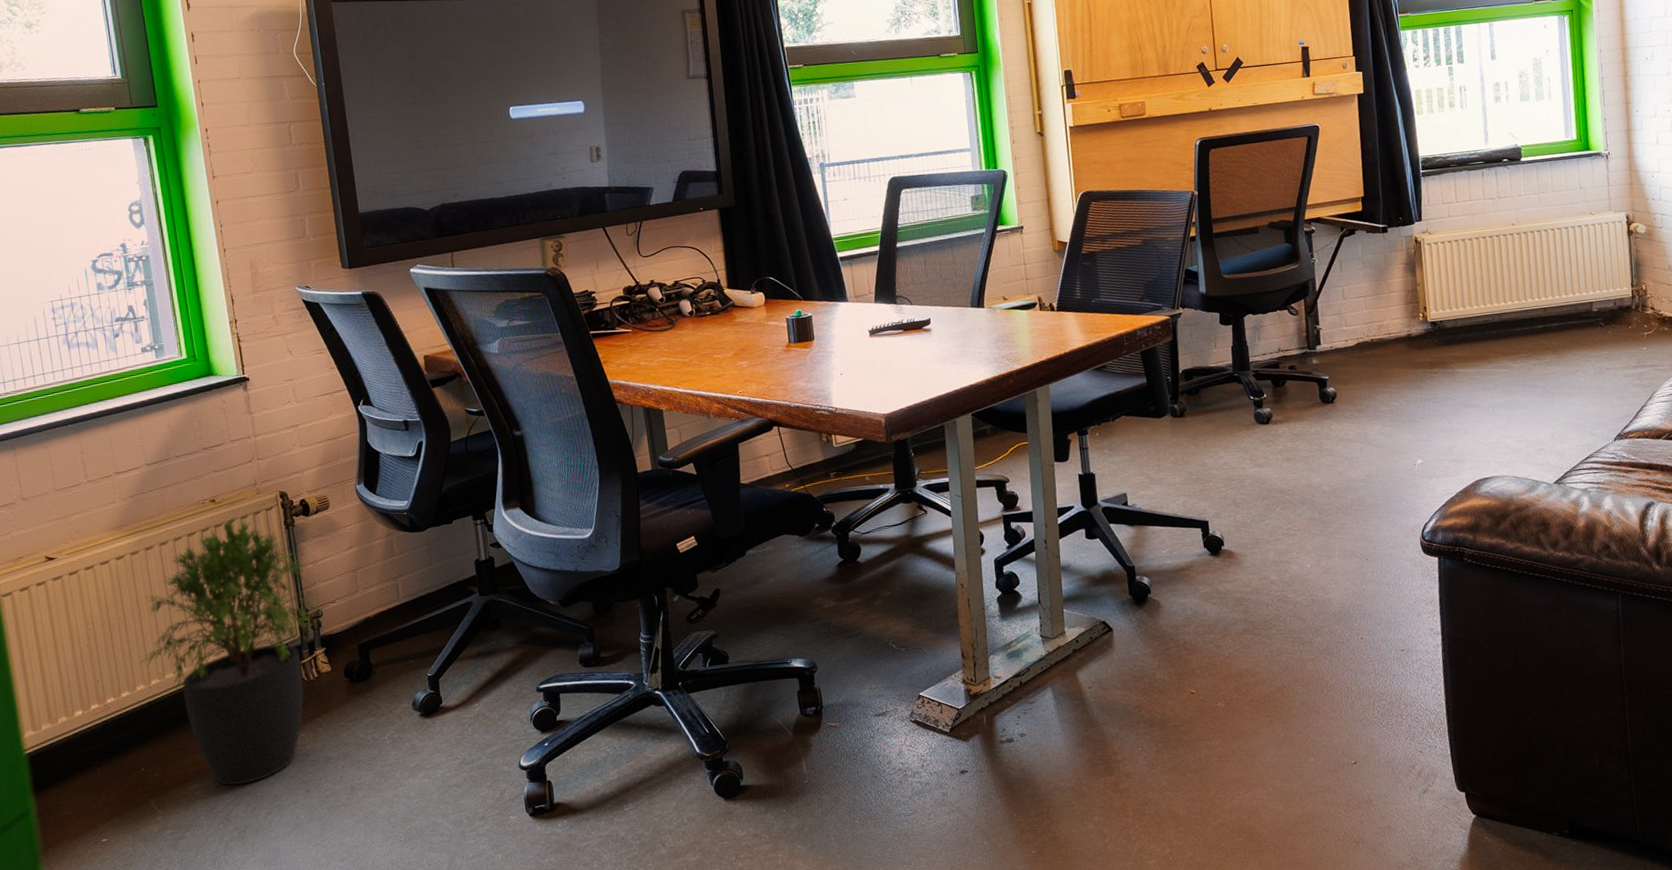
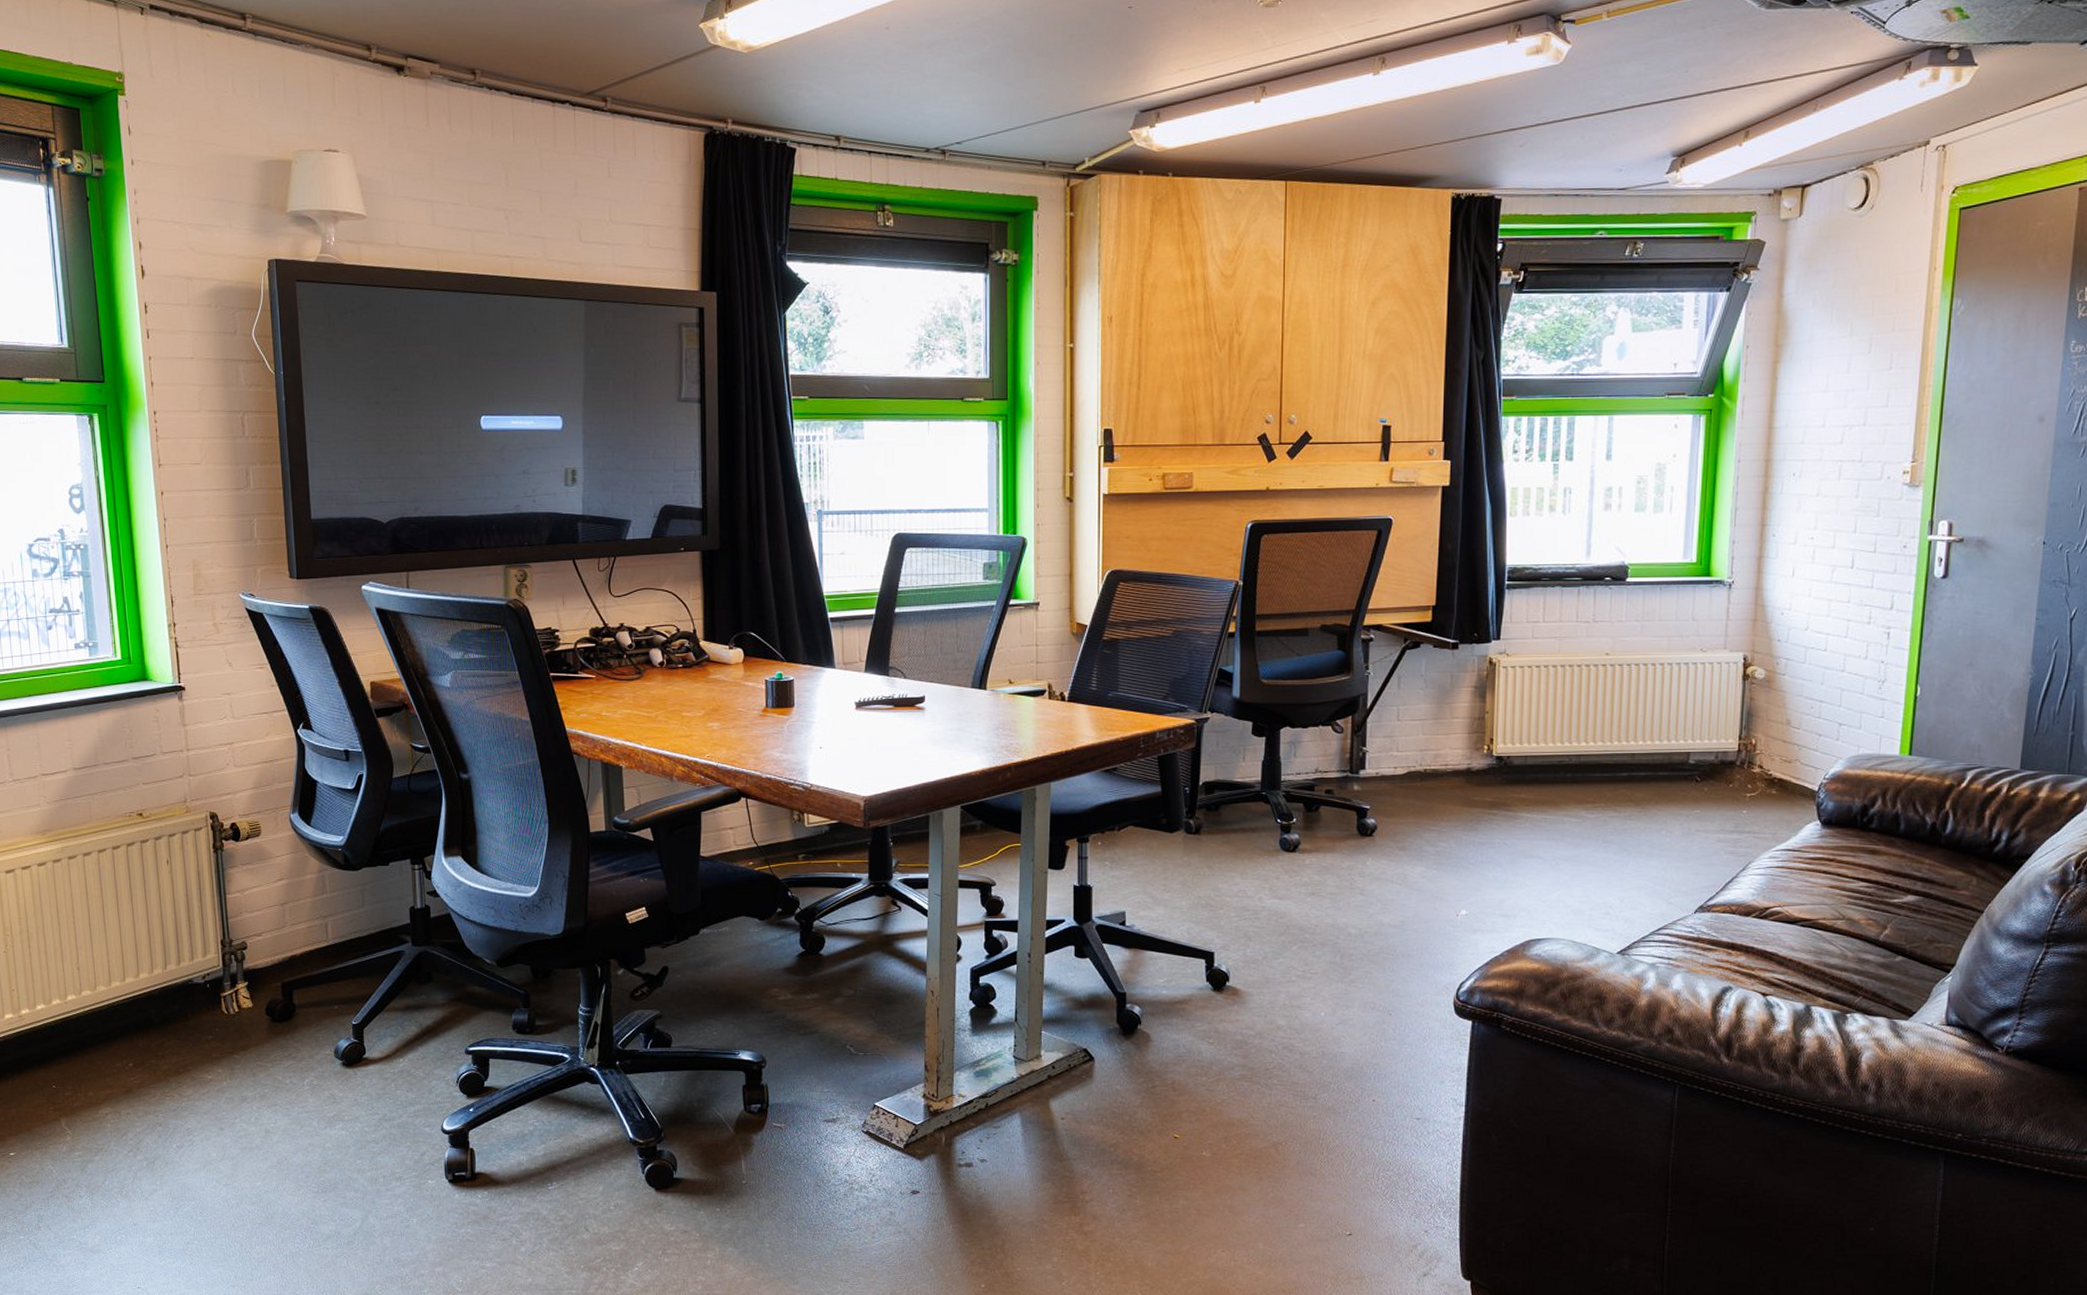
potted plant: present [140,519,326,786] -> none [57,836,252,1115]

